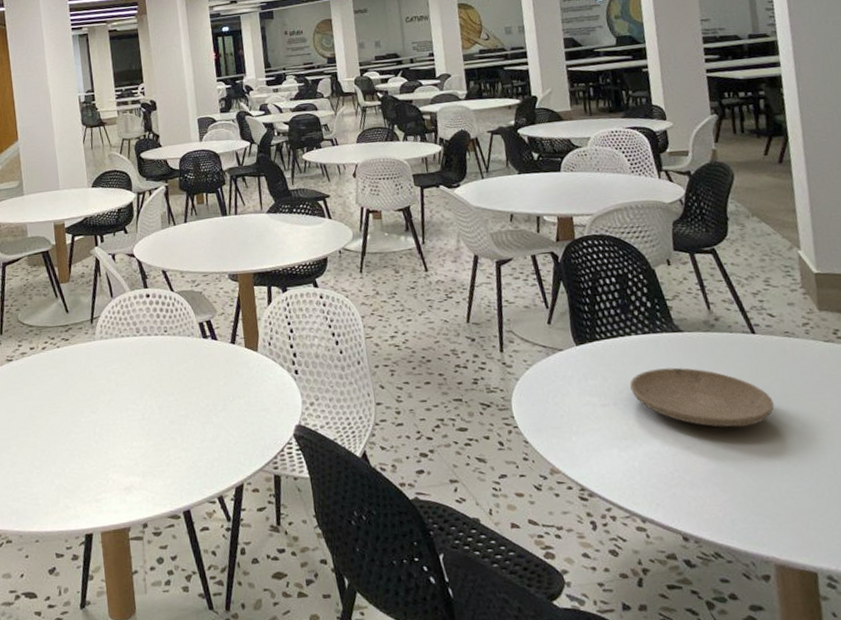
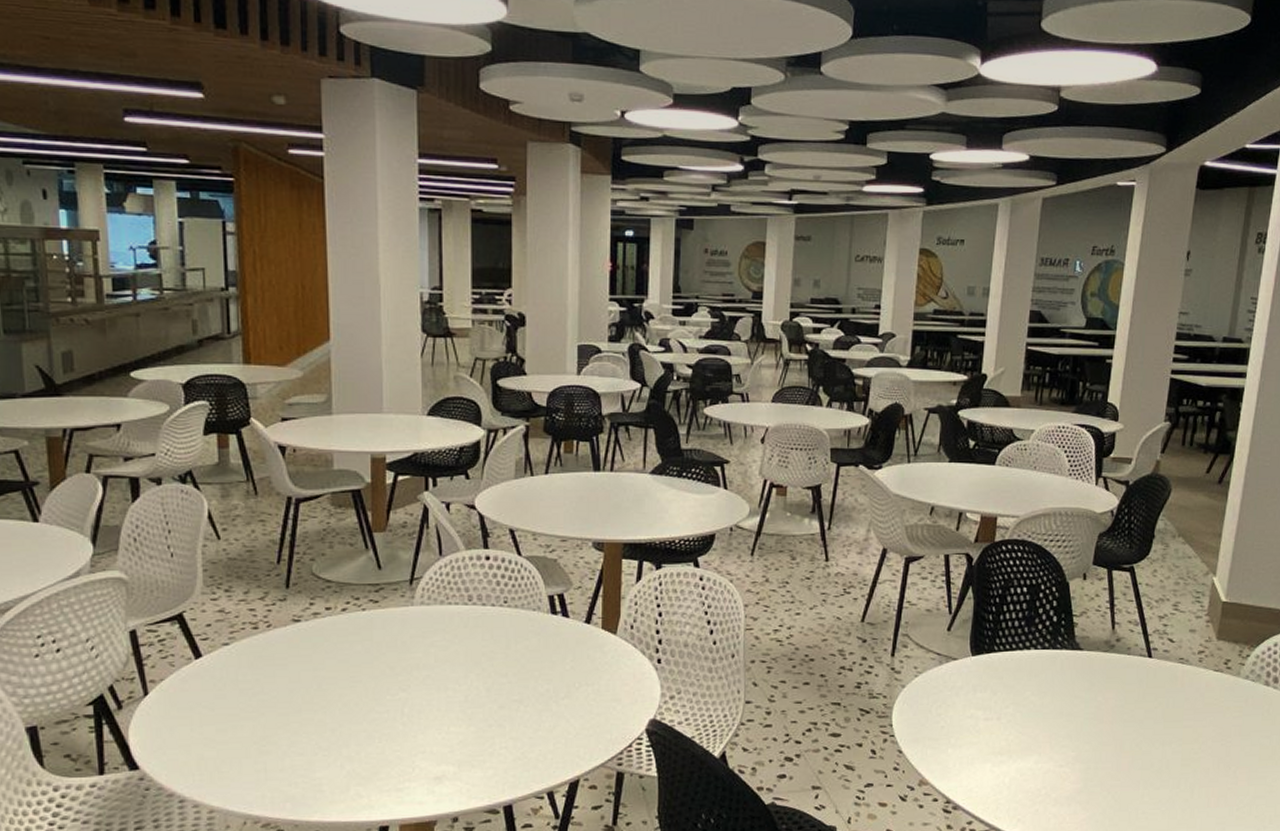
plate: present [630,367,774,427] -> none [1018,686,1152,749]

